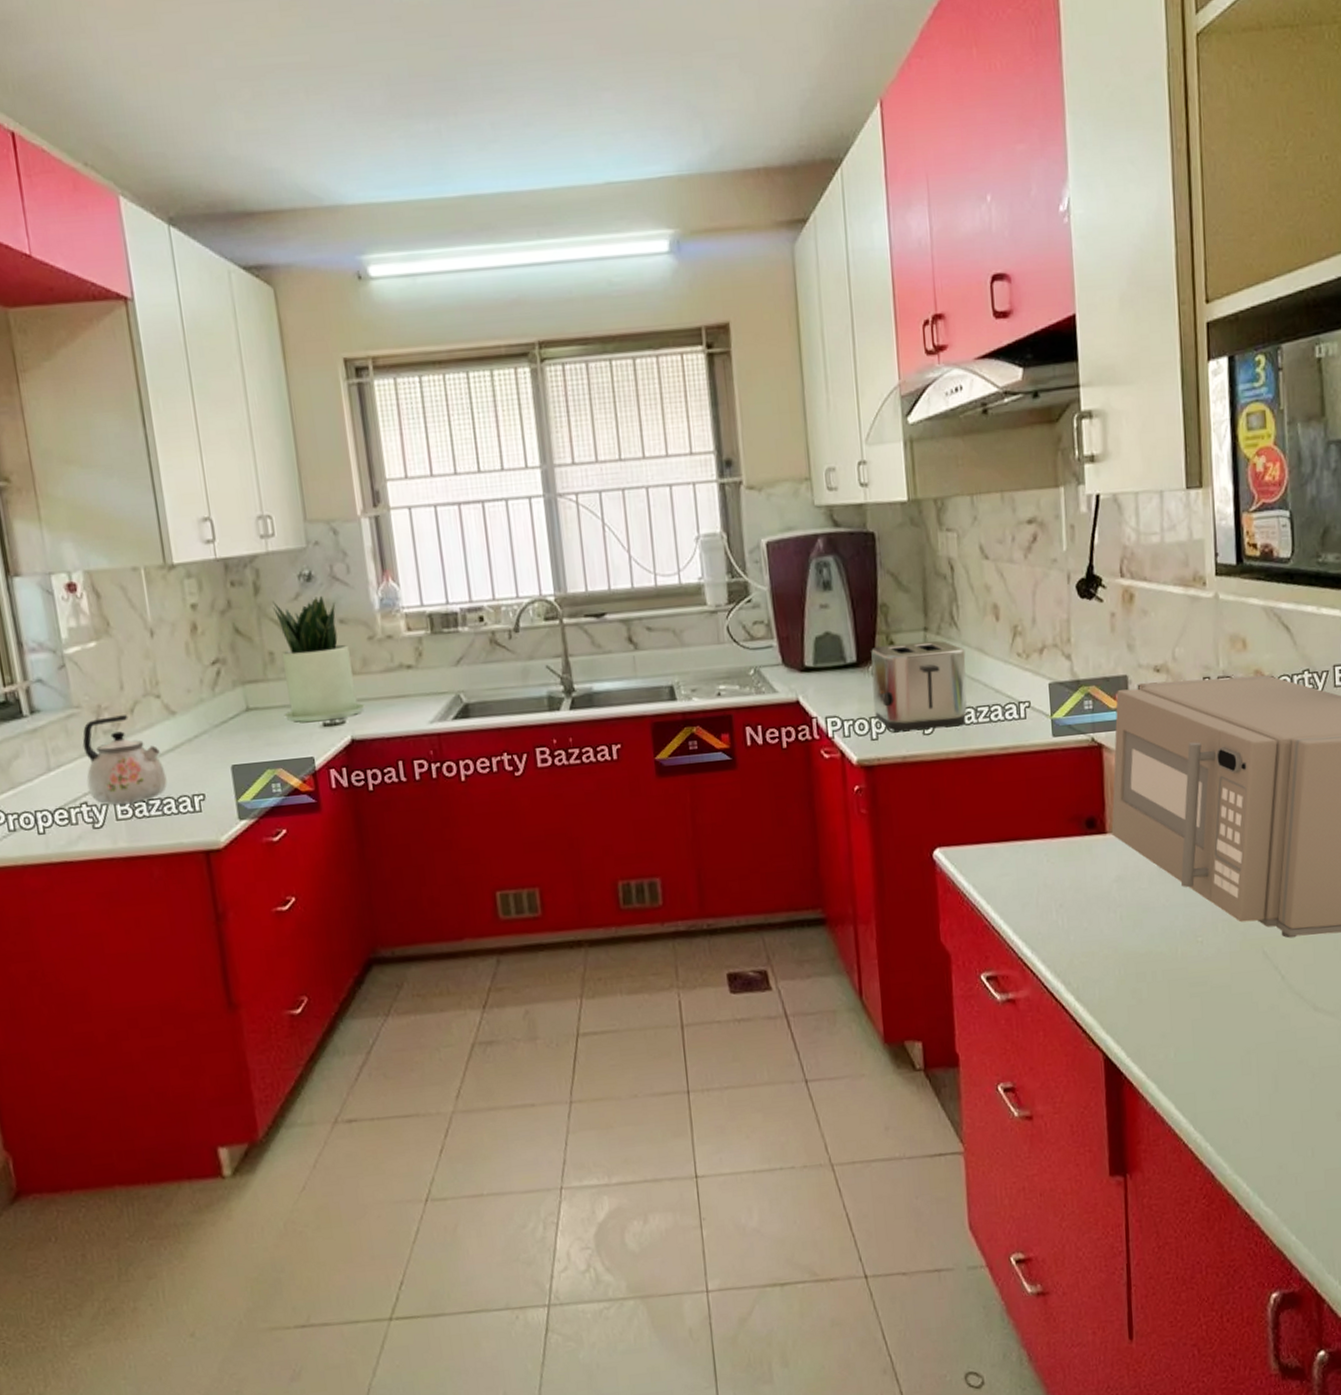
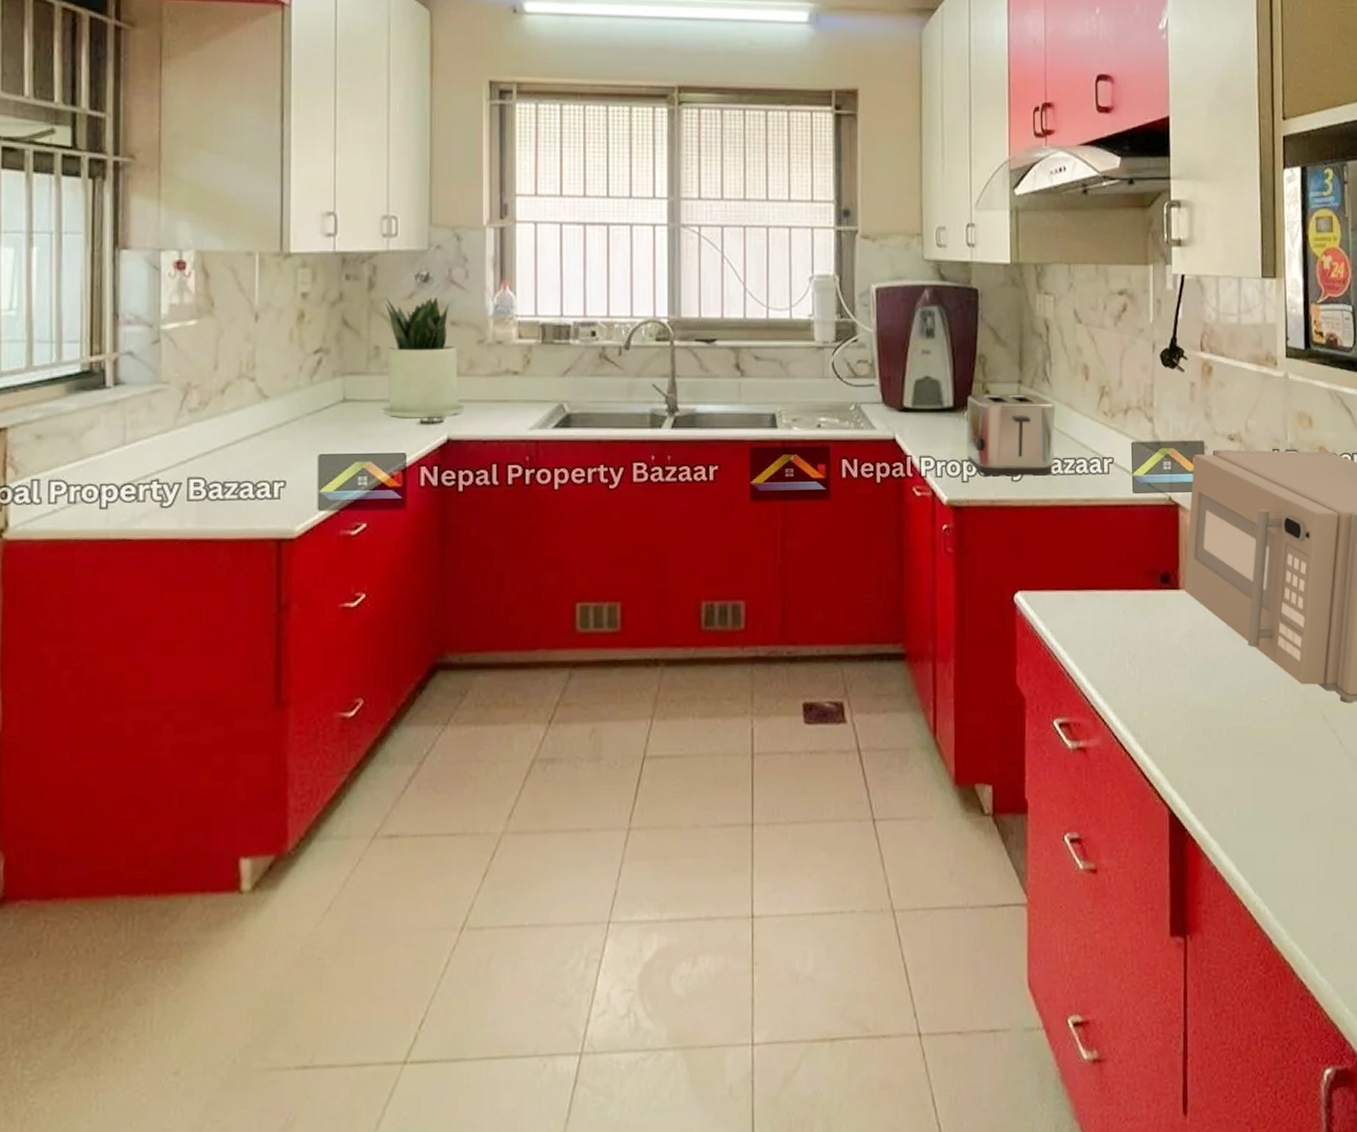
kettle: present [82,715,168,806] -> none [162,395,248,485]

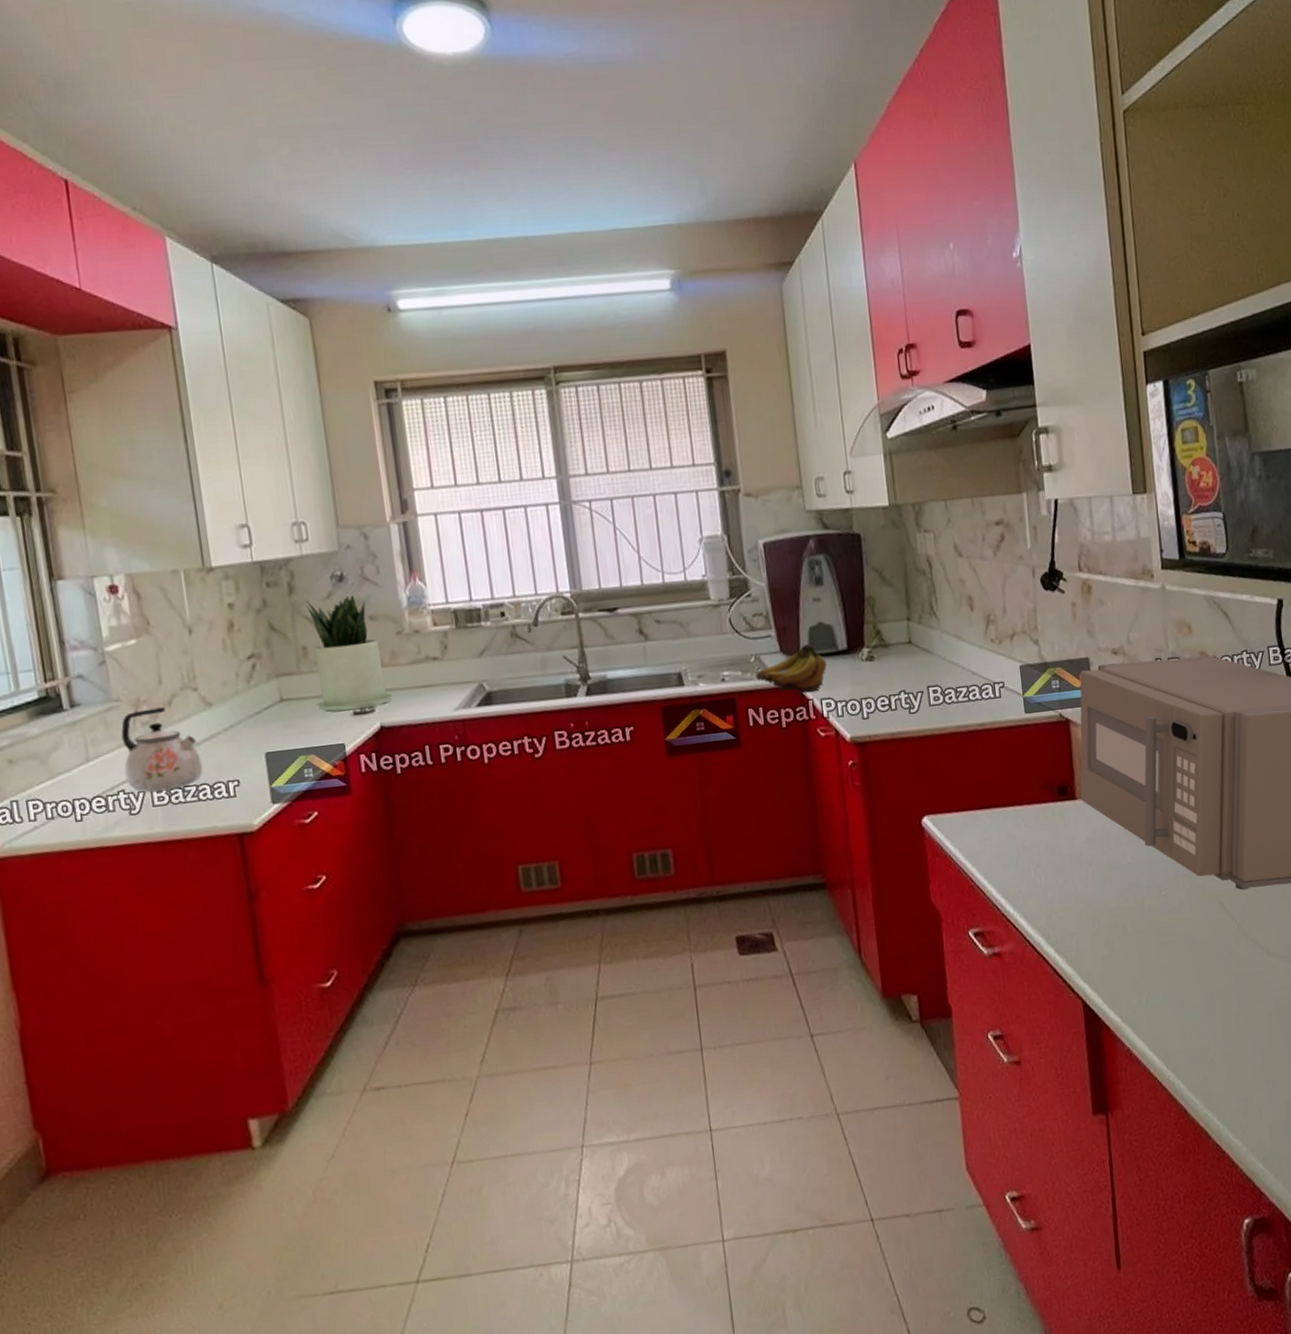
kettle: none [162,395,248,485] -> present [121,707,203,793]
fruit: none [854,398,930,448] -> present [756,644,827,692]
toaster: present [966,393,1056,476] -> none [860,629,948,711]

